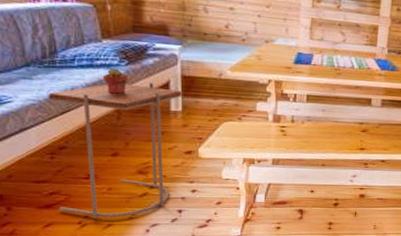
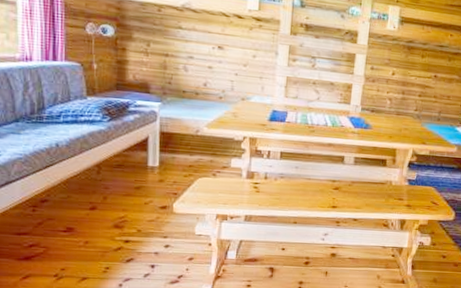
side table: present [48,82,182,219] -> none [34,138,159,272]
potted succulent: present [103,68,128,94] -> none [86,124,109,149]

